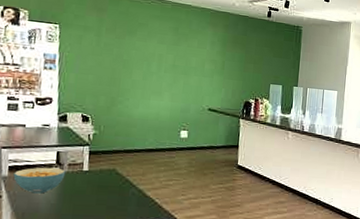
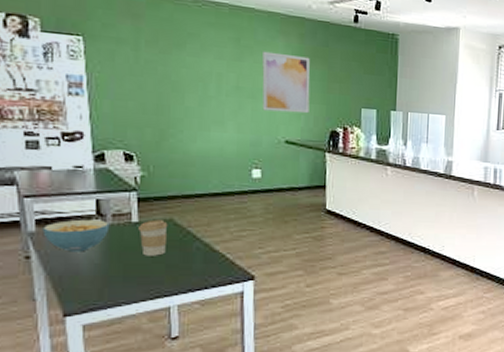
coffee cup: none [88,169,111,199] -> present [138,219,168,256]
wall art: none [192,38,232,88] -> present [262,51,311,114]

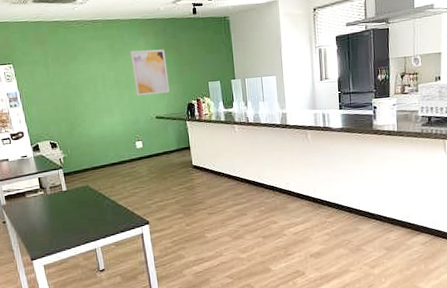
cereal bowl: present [42,219,110,252] -> none [10,191,50,216]
coffee cup: present [138,219,168,256] -> none [67,187,87,214]

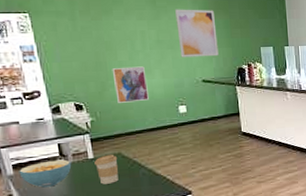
cereal bowl: none [10,191,50,216] -> present [19,159,72,188]
coffee cup: none [67,187,87,214] -> present [94,154,119,184]
wall art: none [79,106,110,141] -> present [112,66,149,103]

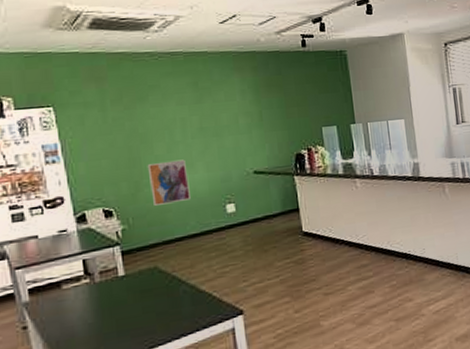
cereal bowl: present [19,159,72,188] -> none [36,278,99,316]
coffee cup: present [94,154,119,184] -> none [125,269,154,308]
wall art: present [175,9,219,58] -> none [220,88,272,146]

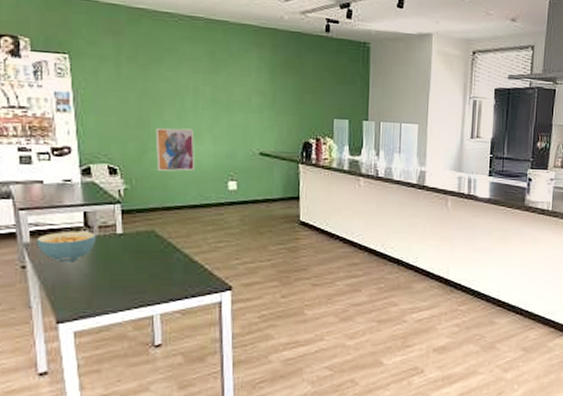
cereal bowl: none [36,278,99,316] -> present [36,231,97,262]

